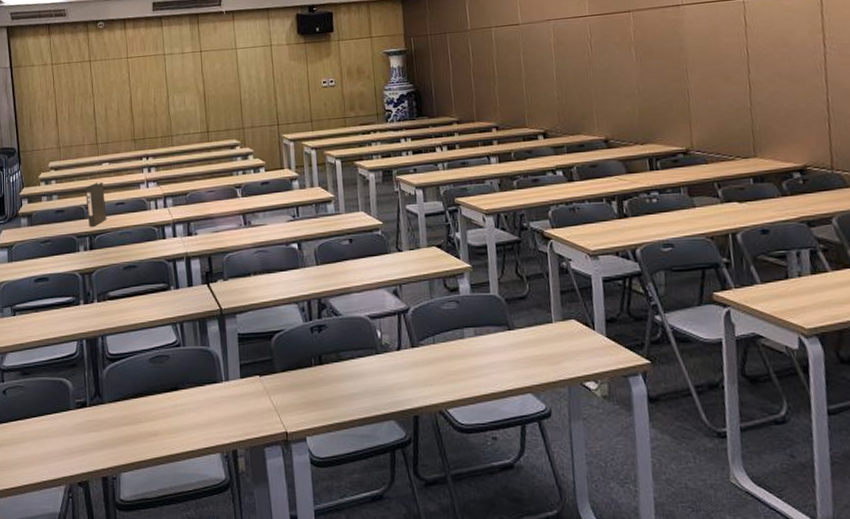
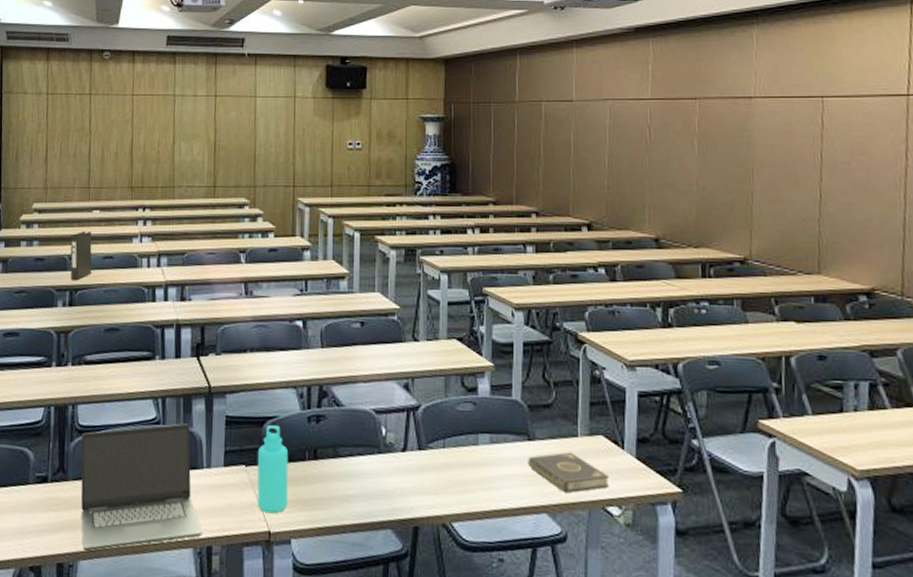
laptop: none [112,344,227,464] -> present [80,423,203,552]
water bottle: none [268,338,300,415] -> present [257,425,289,513]
book: none [509,336,585,374] -> present [528,451,609,494]

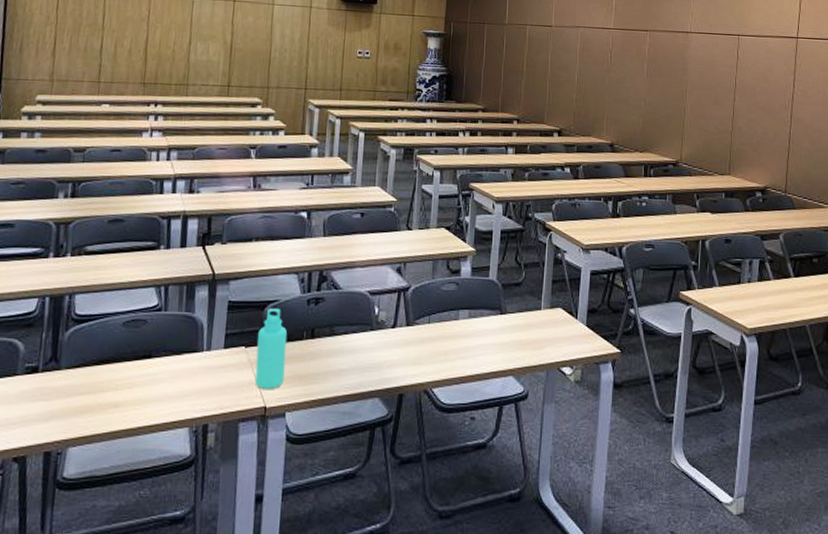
binder: present [70,230,92,280] -> none [74,124,100,172]
laptop: present [80,423,203,552] -> none [72,309,200,438]
book: present [528,451,609,494] -> none [499,322,564,358]

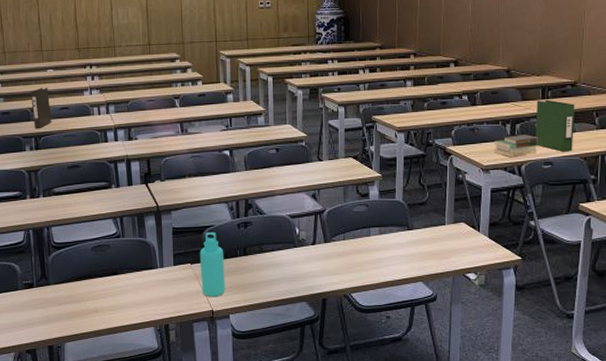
binder: none [74,124,100,172] -> present [31,87,52,128]
books: none [595,213,640,238] -> present [494,135,538,158]
binder: none [637,177,677,235] -> present [535,99,575,152]

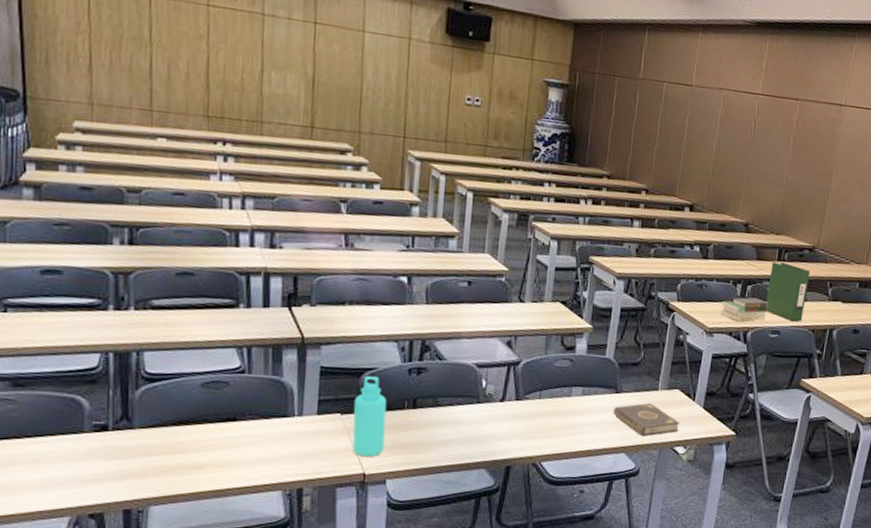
binder: present [31,87,52,128] -> none [127,160,158,216]
book: none [408,236,468,267] -> present [613,402,679,437]

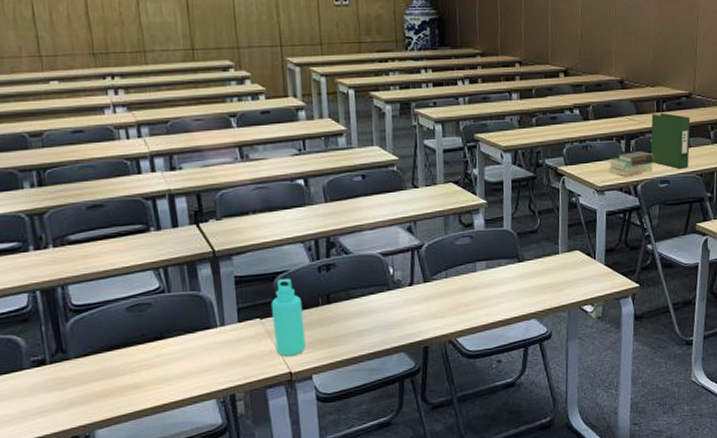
book: present [613,402,679,437] -> none [518,267,584,301]

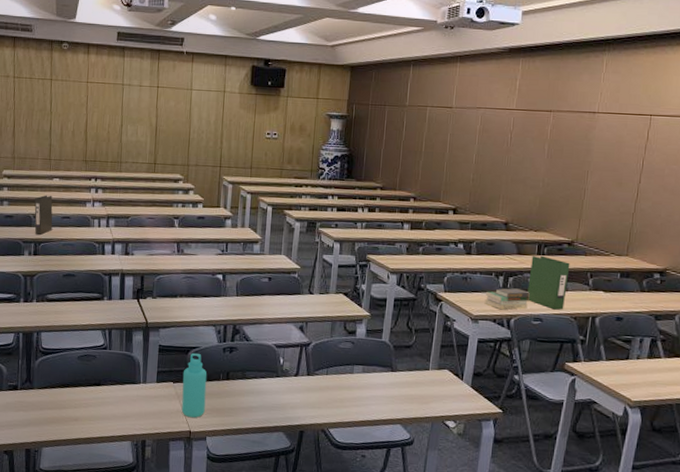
binder: none [26,104,60,159] -> present [34,195,53,235]

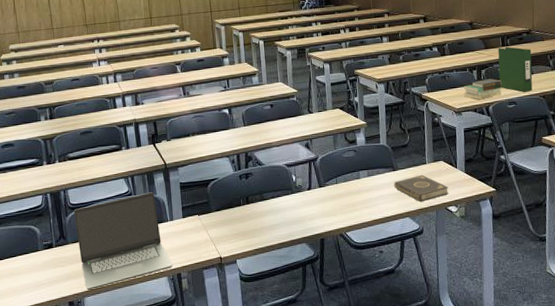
binder: present [34,195,53,235] -> none [43,61,64,100]
laptop: none [44,349,139,441] -> present [74,192,173,291]
water bottle: present [181,353,207,418] -> none [205,185,232,244]
book: none [389,381,449,411] -> present [394,174,449,202]

